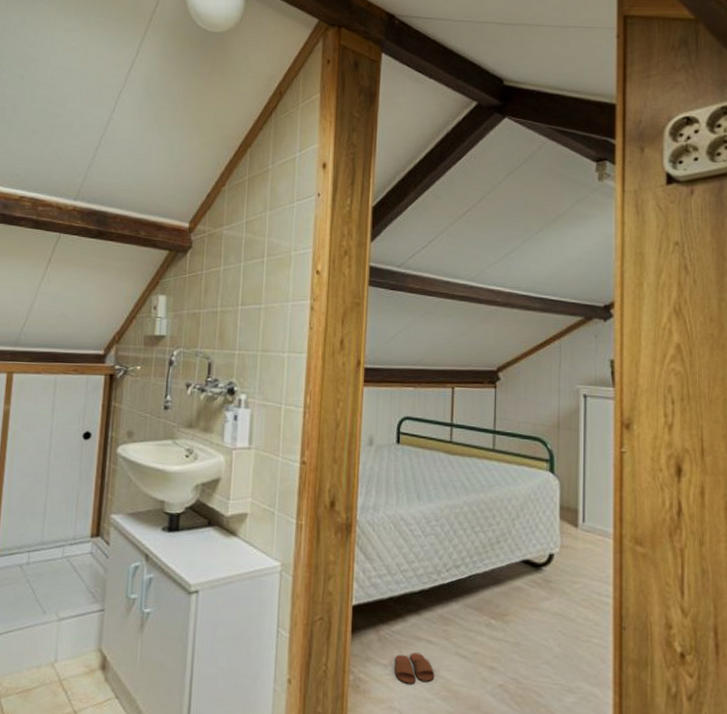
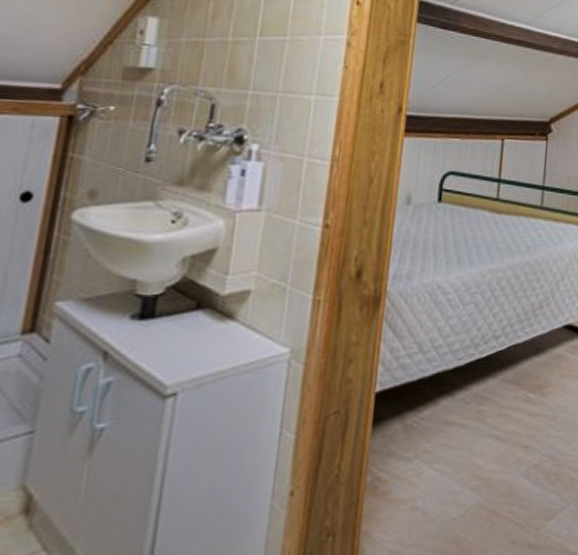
slipper: present [394,652,434,684] -> none [420,439,465,477]

